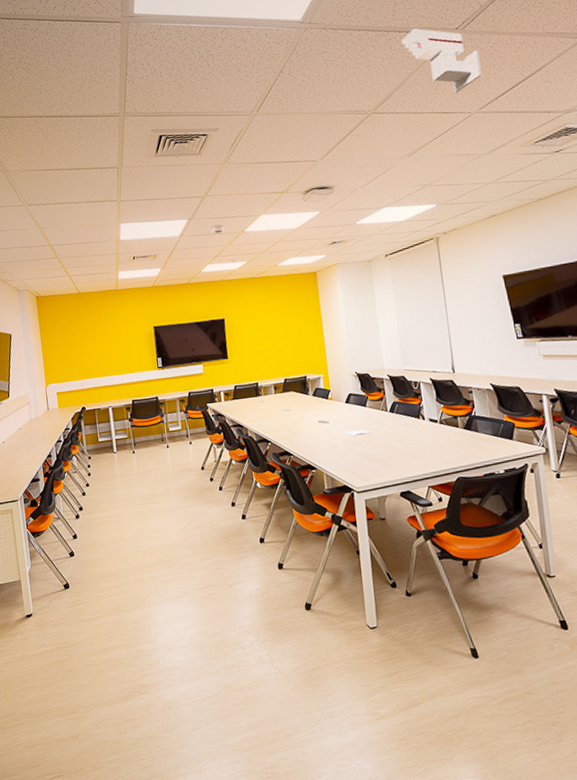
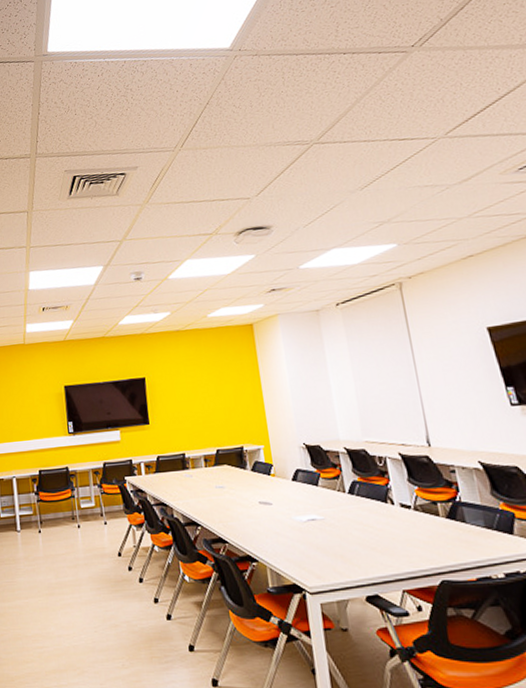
security camera: present [401,28,482,94] -> none [346,48,446,118]

